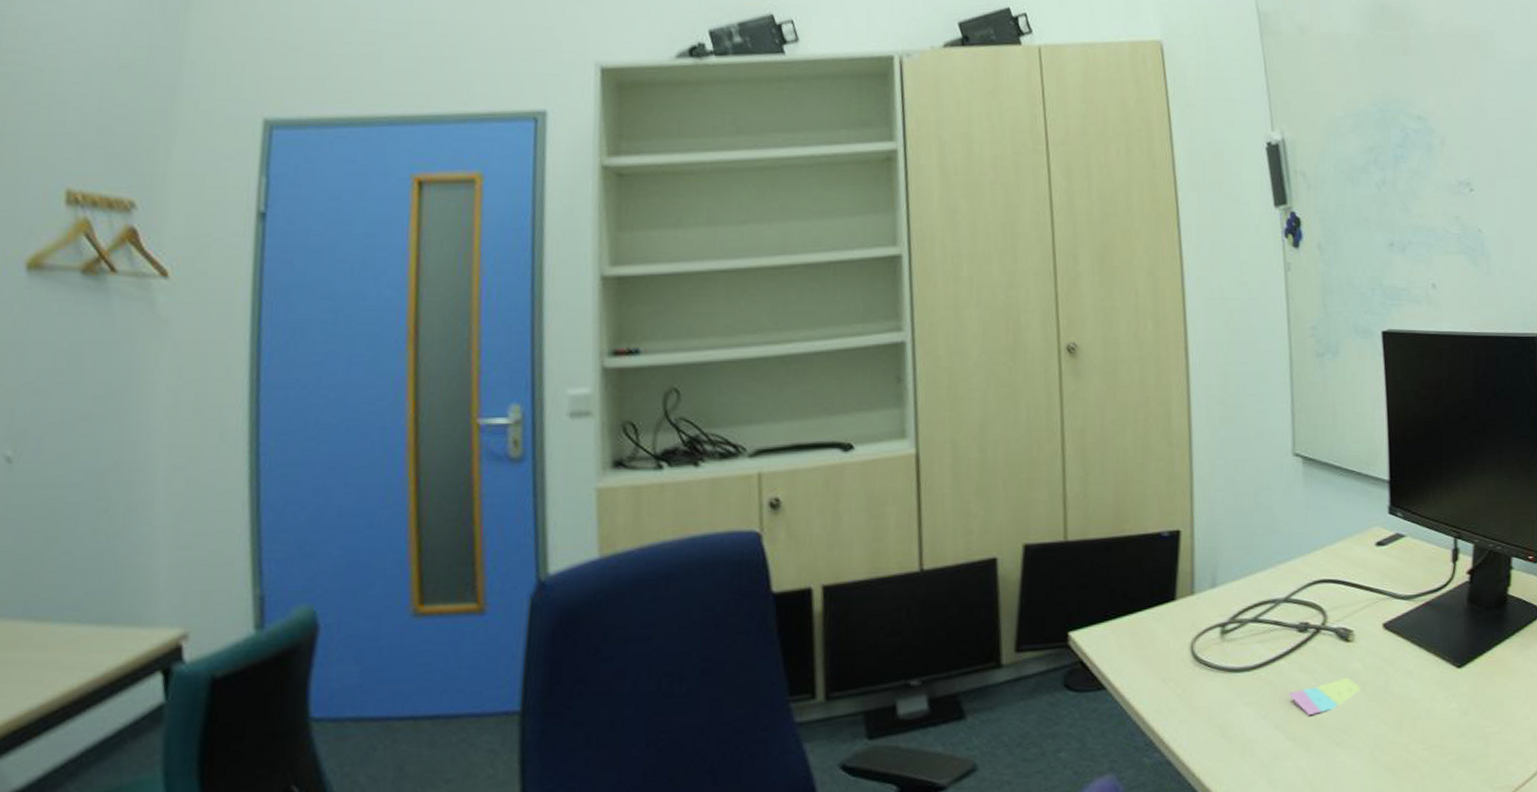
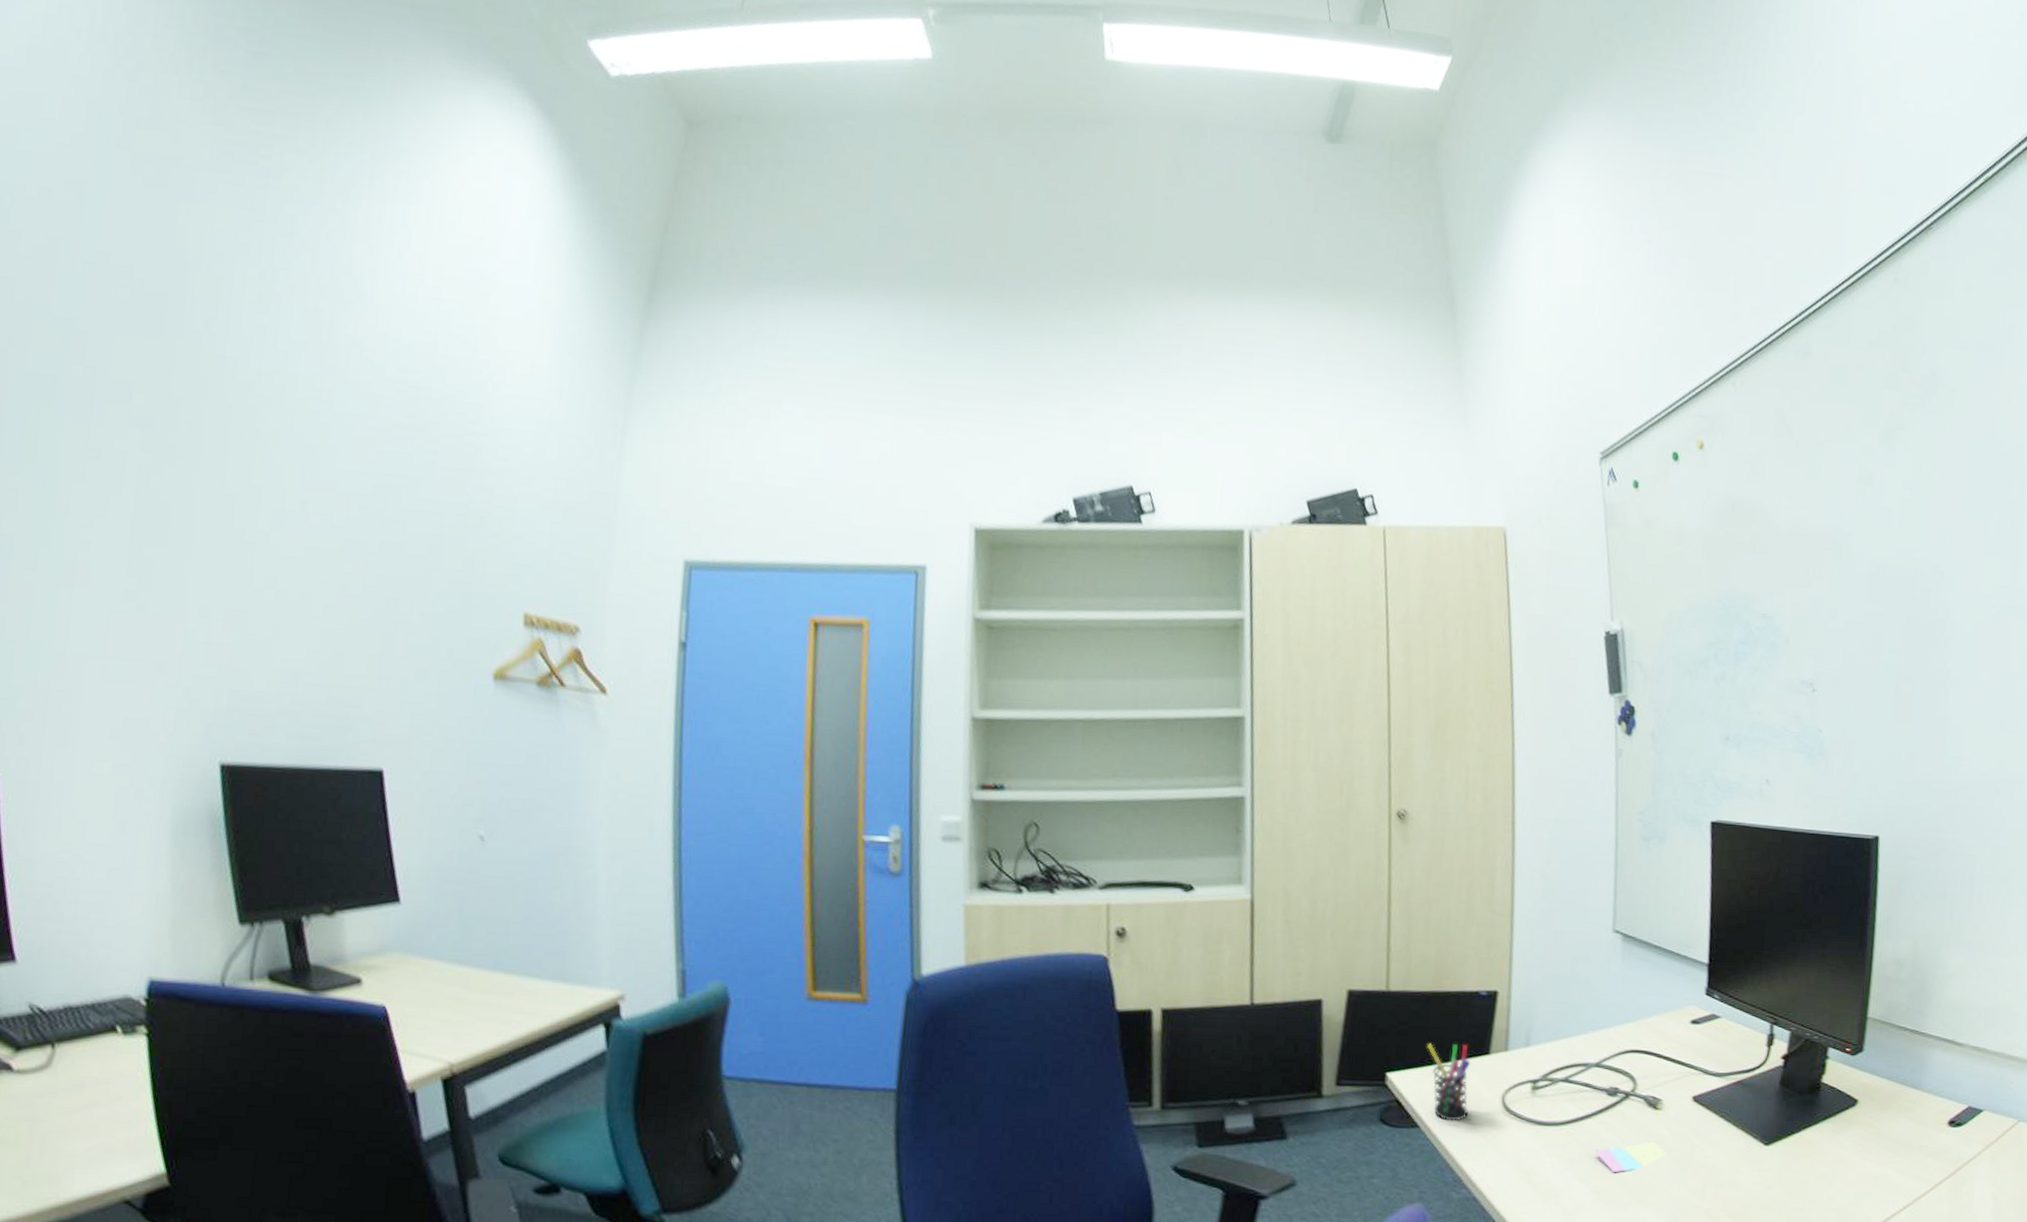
pen holder: none [1111,592,1157,679] -> present [1428,1043,1471,1121]

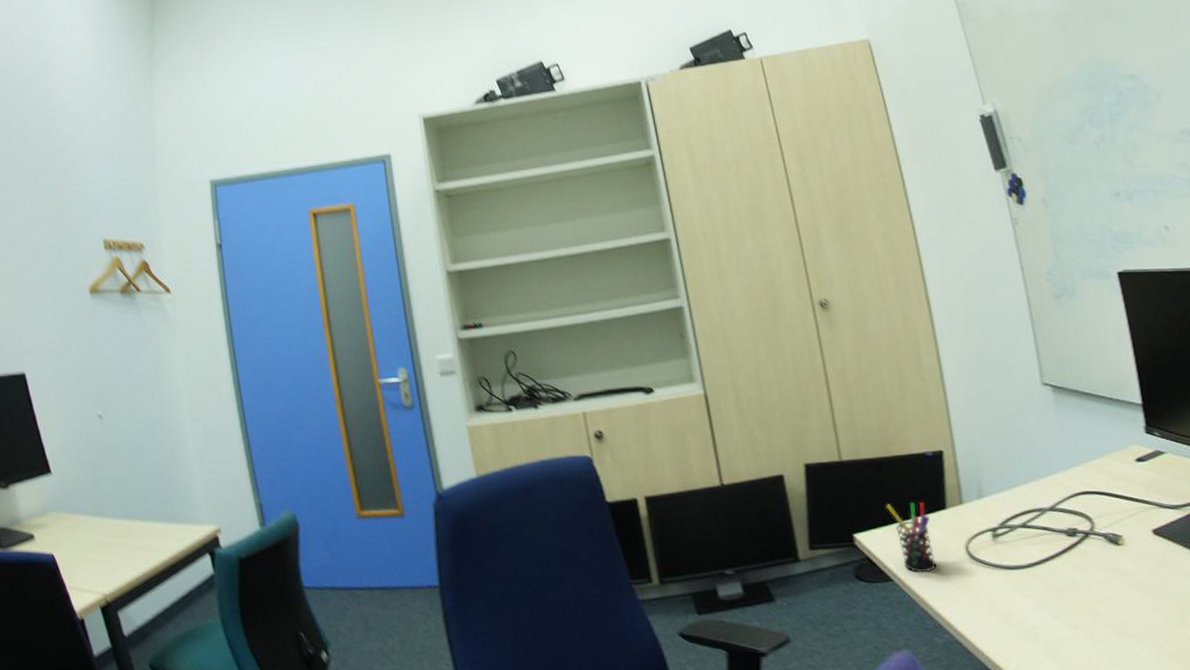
sticky notes: present [1593,1141,1667,1172] -> none [1064,576,1138,607]

